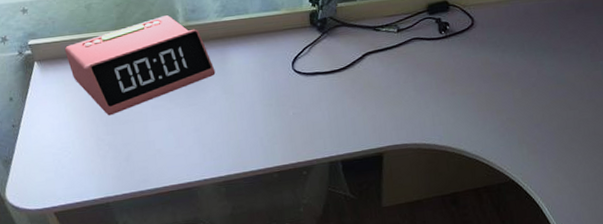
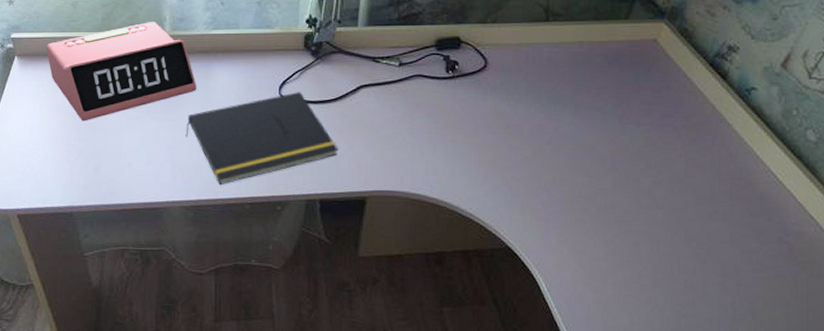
notepad: none [209,65,353,159] -> present [186,92,339,185]

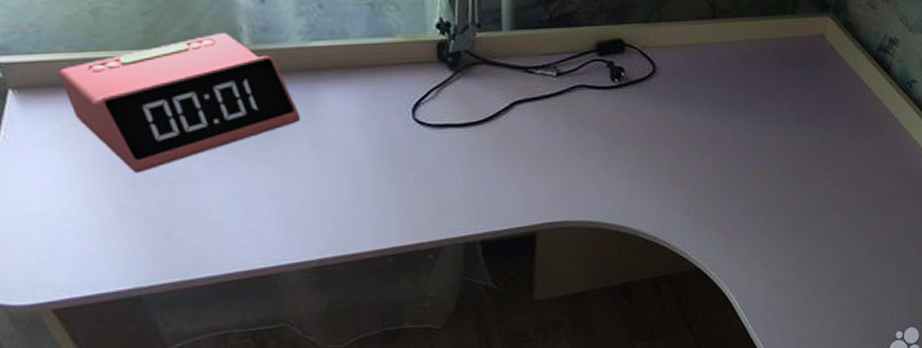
notepad: present [186,92,339,185] -> none [292,114,496,237]

